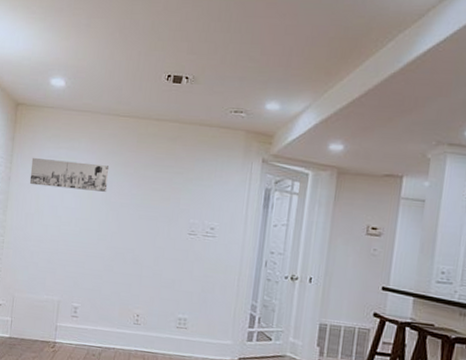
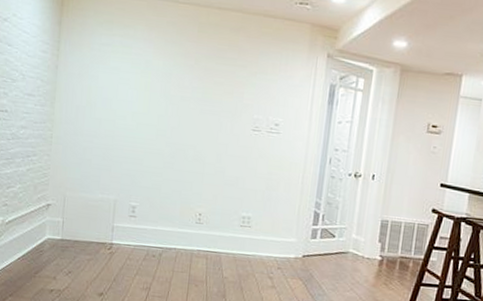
wall art: present [29,157,110,192] -> none [79,44,168,84]

